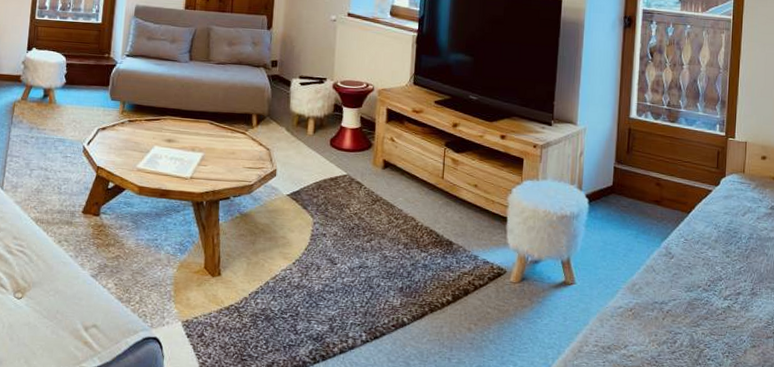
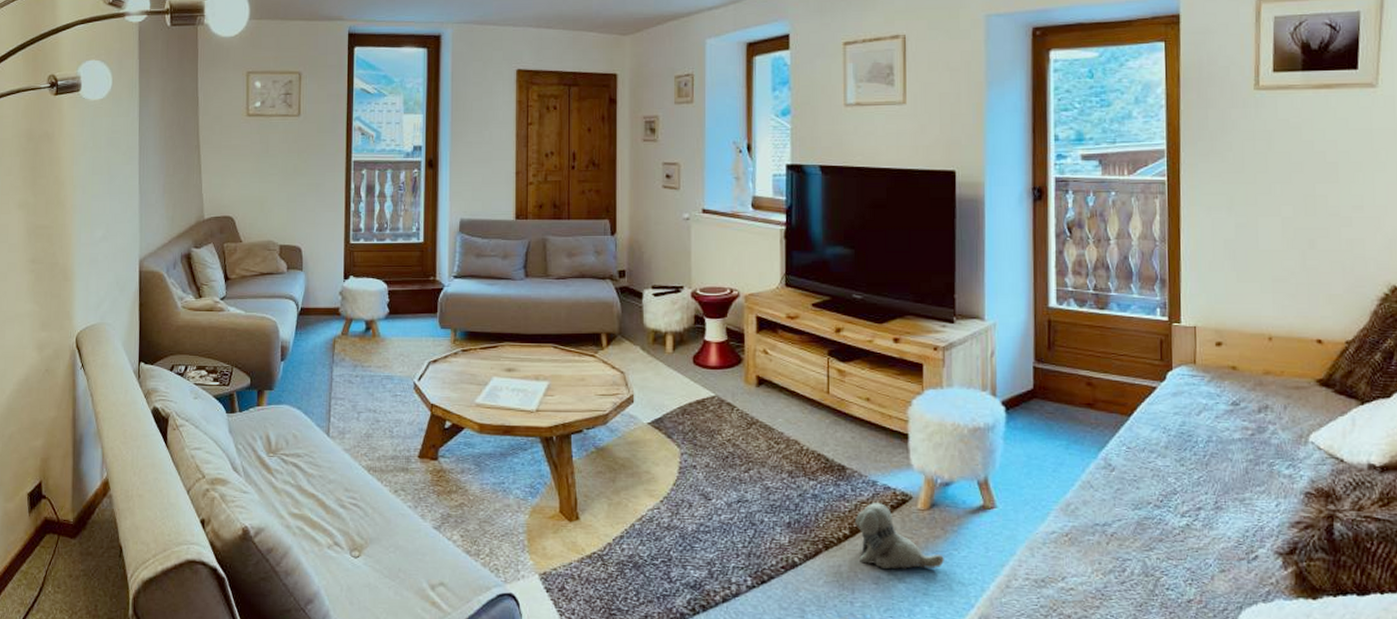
plush toy: none [457,274,529,333] -> present [855,503,944,569]

